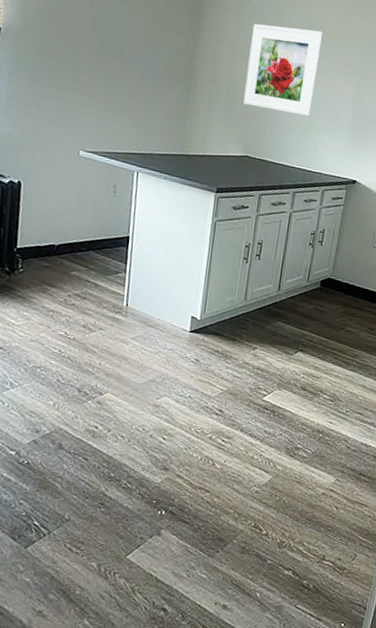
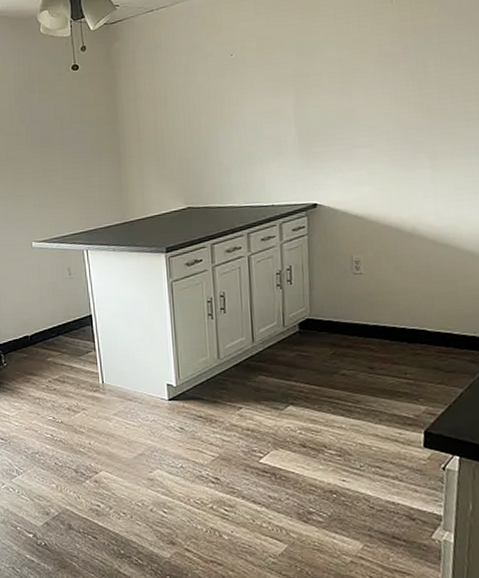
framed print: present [242,23,323,117] -> none [168,52,249,155]

